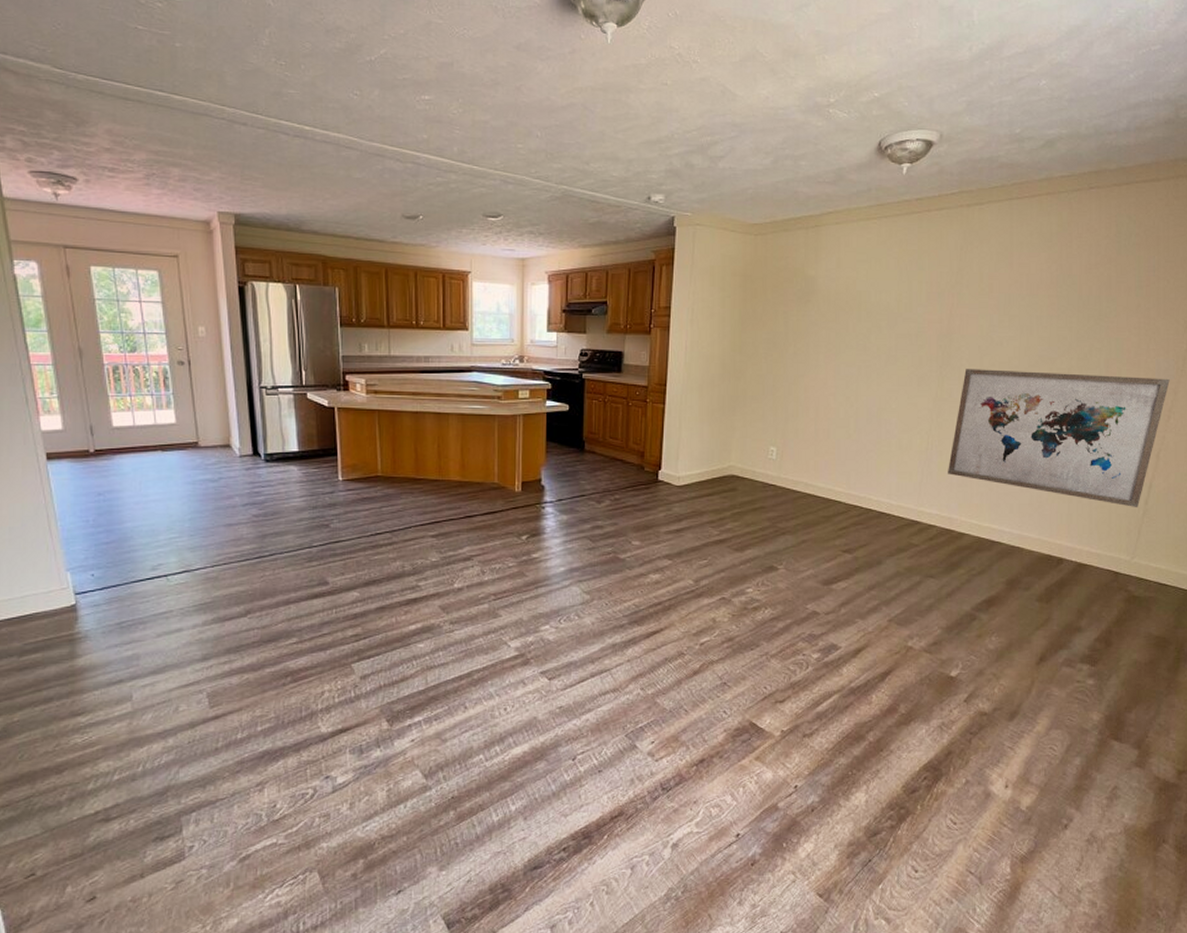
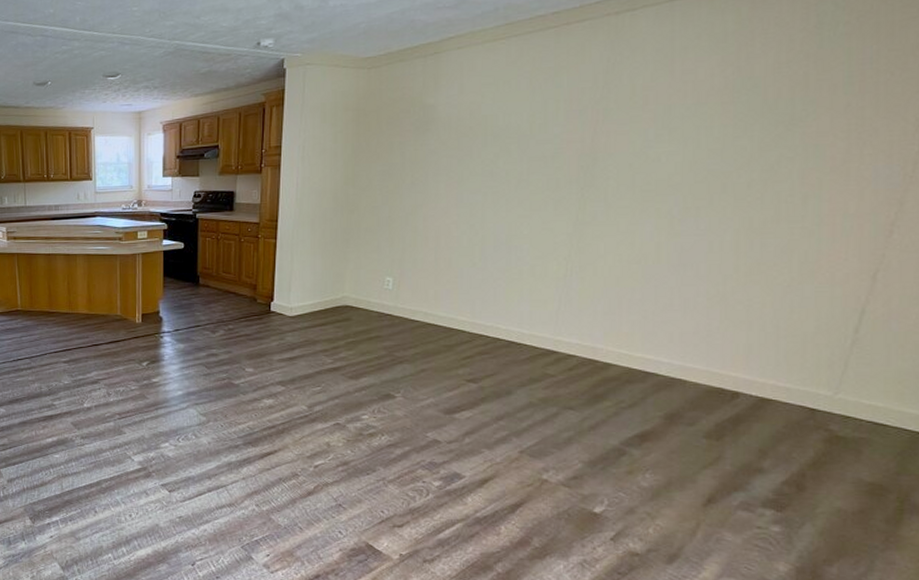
wall art: present [948,369,1170,508] -> none [591,187,893,337]

